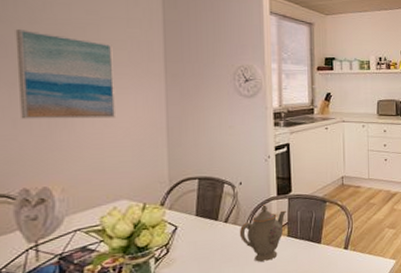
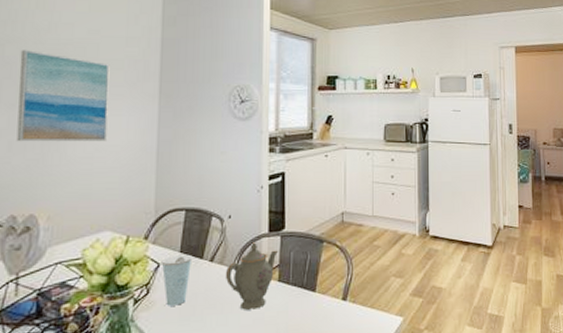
cup: none [178,217,208,262] -> present [161,254,193,306]

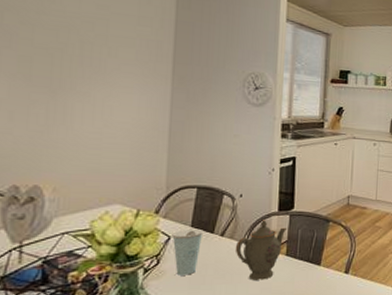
wall art: present [16,50,110,142] -> none [18,19,120,118]

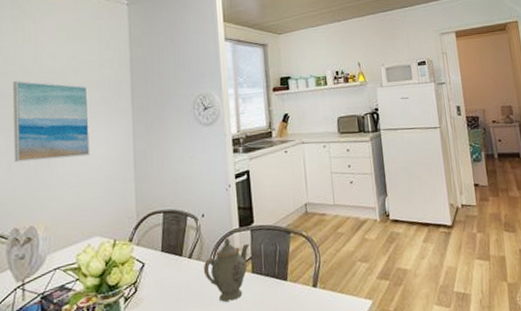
wall art: none [18,19,120,118] -> present [12,81,91,163]
cup: present [172,228,204,276] -> none [145,253,173,302]

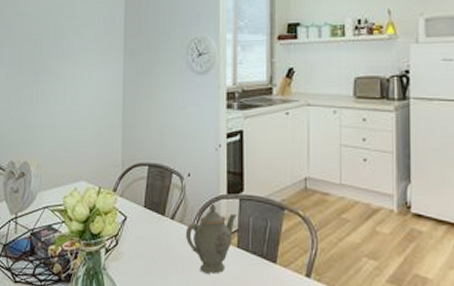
wall art: present [12,81,91,163] -> none [13,12,83,96]

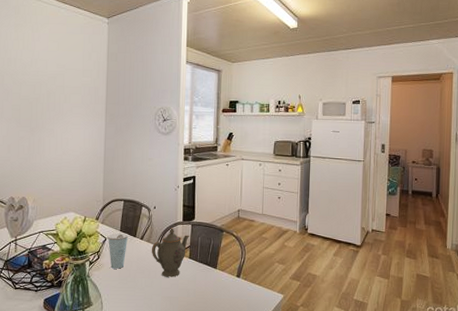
cup: none [128,209,155,260] -> present [107,232,129,269]

